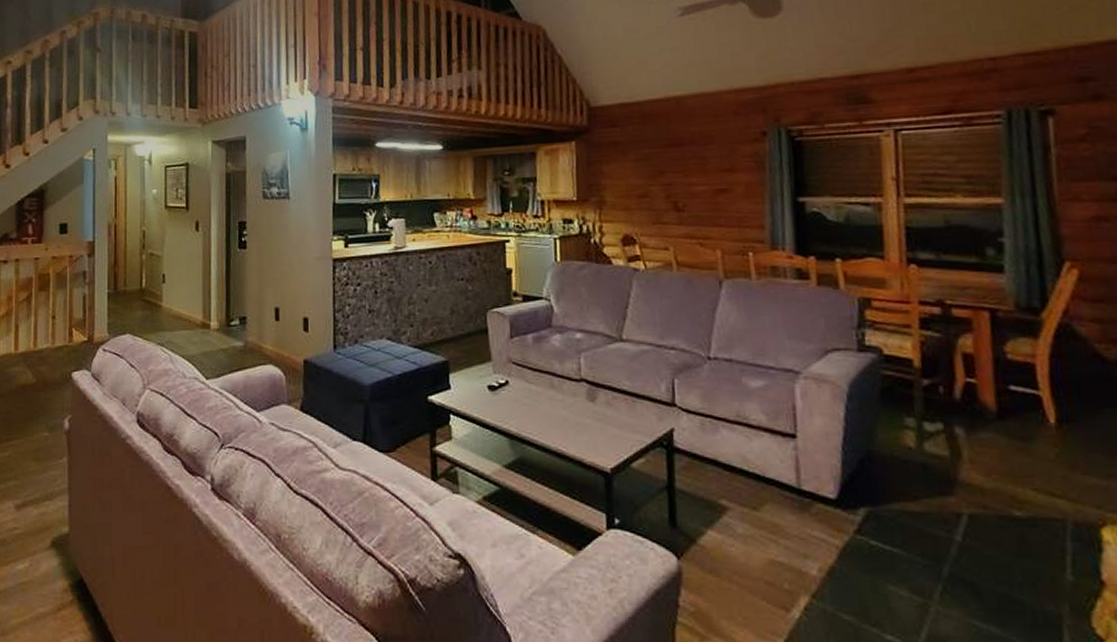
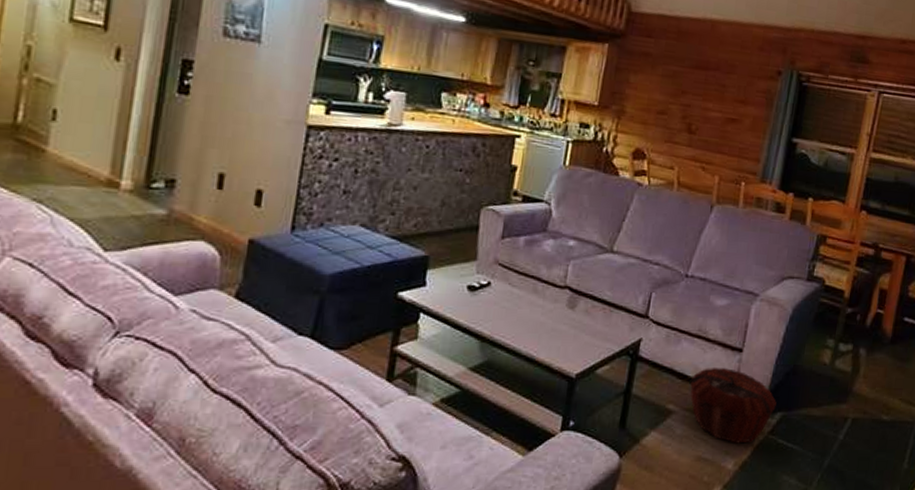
woven basket: none [739,457,857,545] -> present [689,368,777,444]

